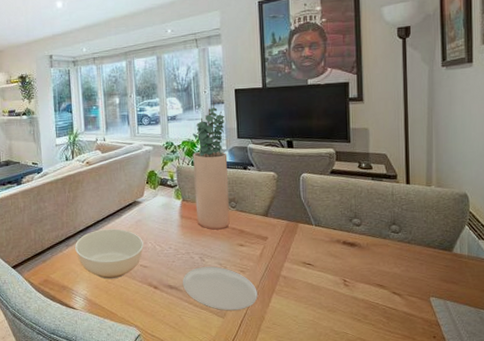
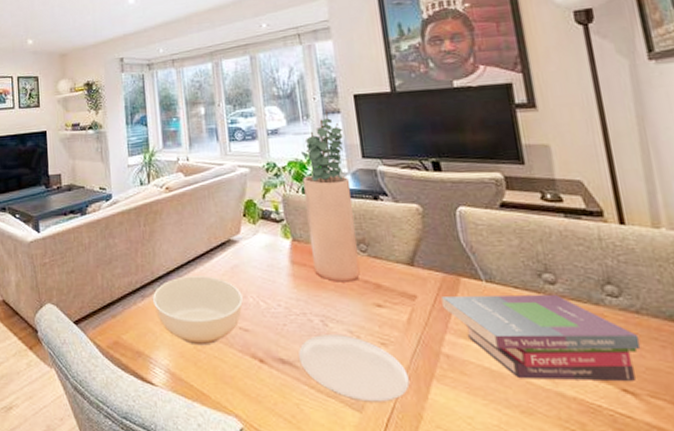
books: none [284,232,408,290] -> present [440,294,641,381]

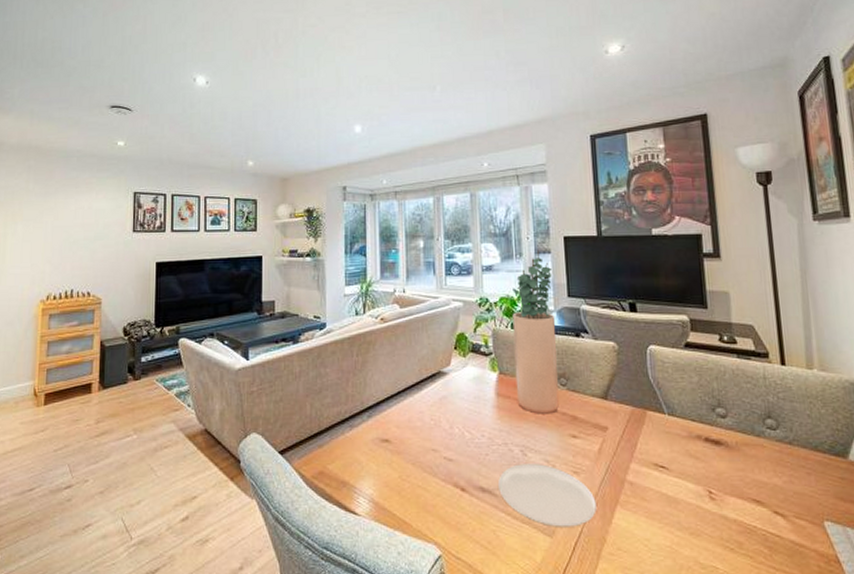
bowl: present [152,276,244,346] -> none [360,406,450,475]
books: present [440,294,641,381] -> none [628,426,791,504]

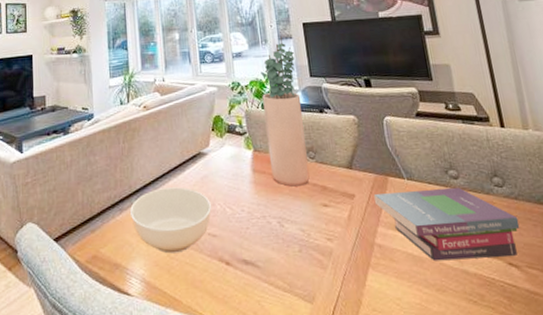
bowl: none [360,406,450,475] -> present [129,187,212,254]
plate: present [498,464,597,527] -> none [259,233,351,294]
books: none [628,426,791,504] -> present [373,187,520,261]

